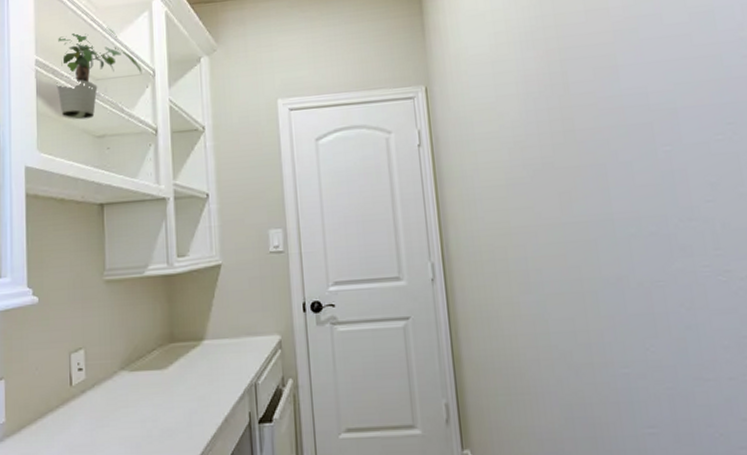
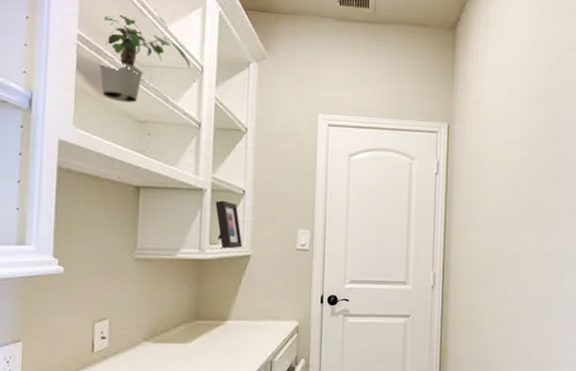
picture frame: none [179,207,212,261] -> present [215,200,243,249]

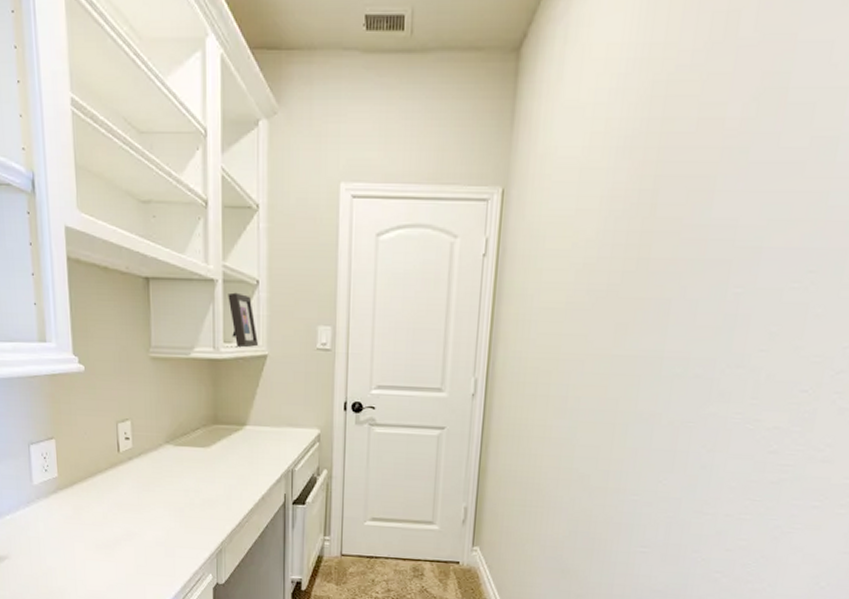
potted plant: present [99,15,190,103] -> none [96,66,192,179]

